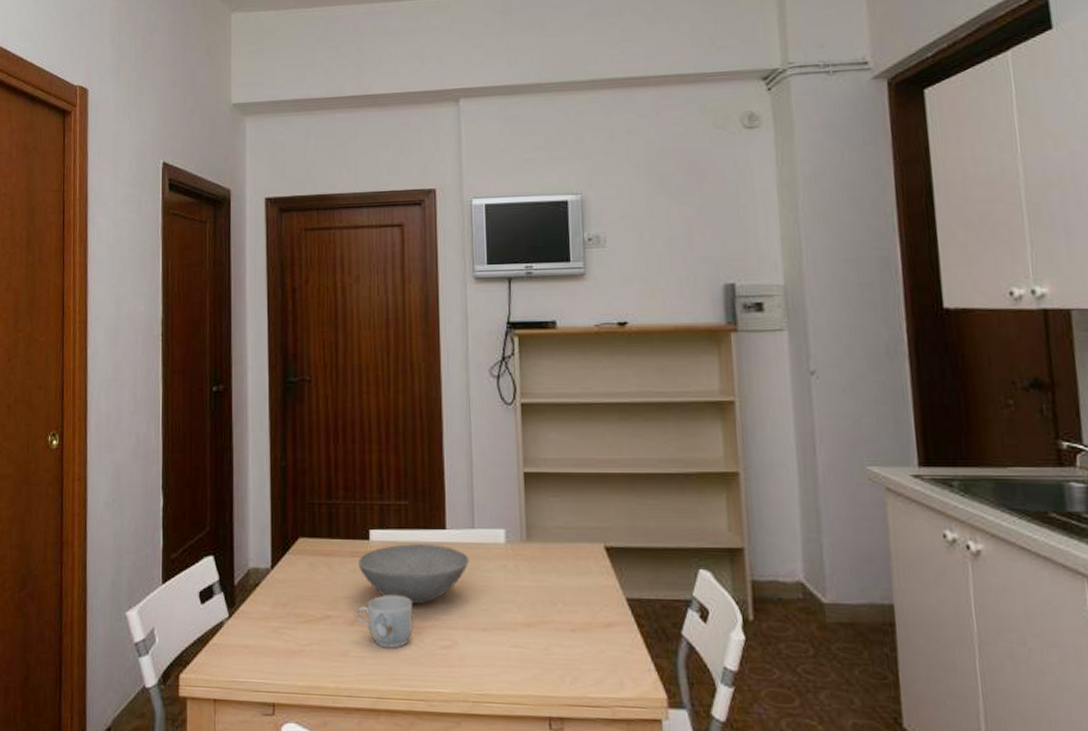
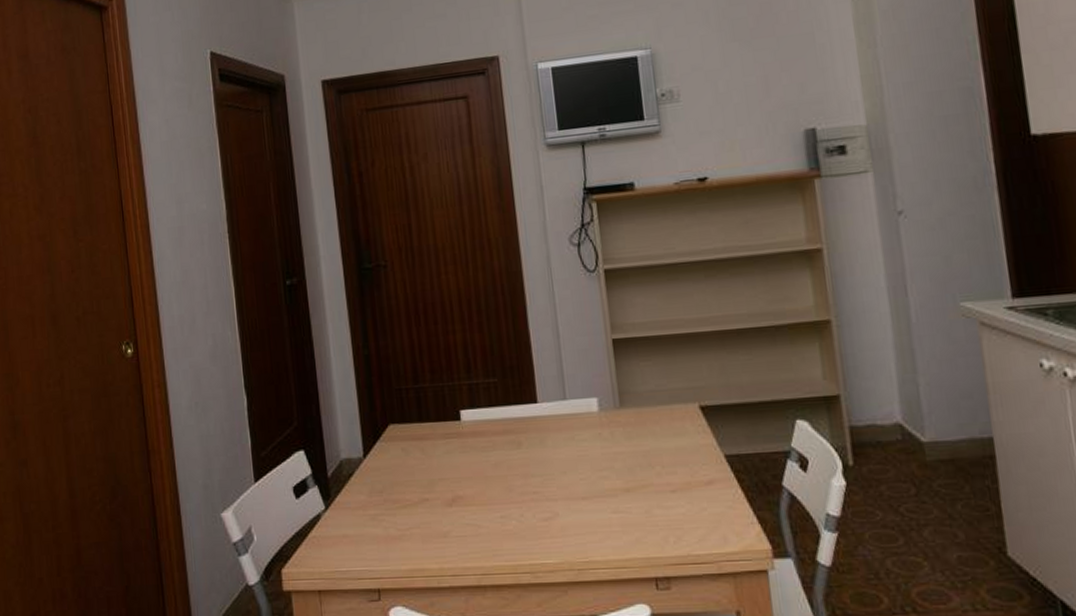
mug: present [356,595,414,649] -> none [454,472,512,526]
bowl: present [357,544,469,605] -> none [450,419,564,480]

